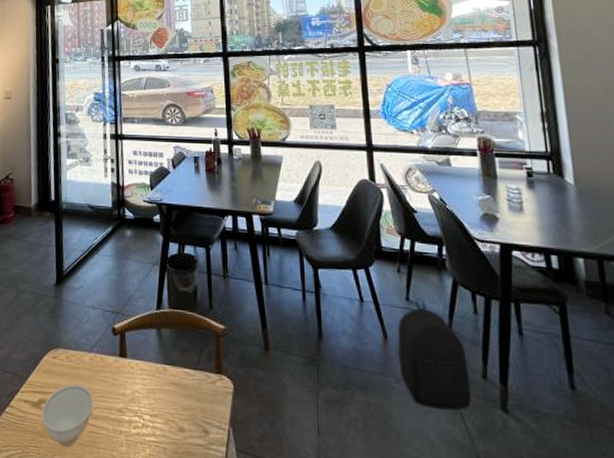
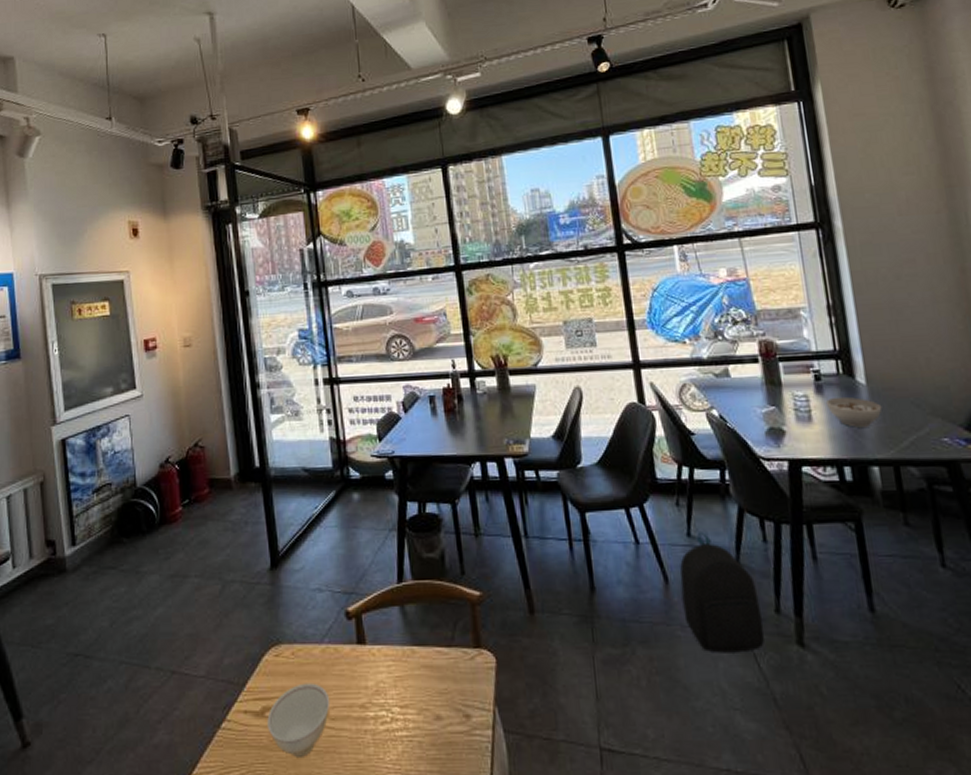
soup bowl: none [537,192,589,222] -> present [826,396,883,428]

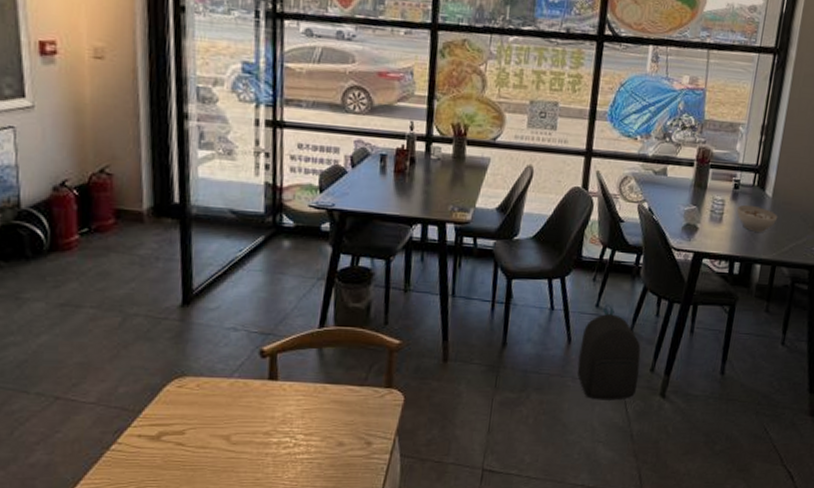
bowl: present [267,683,331,757] -> none [163,412,234,475]

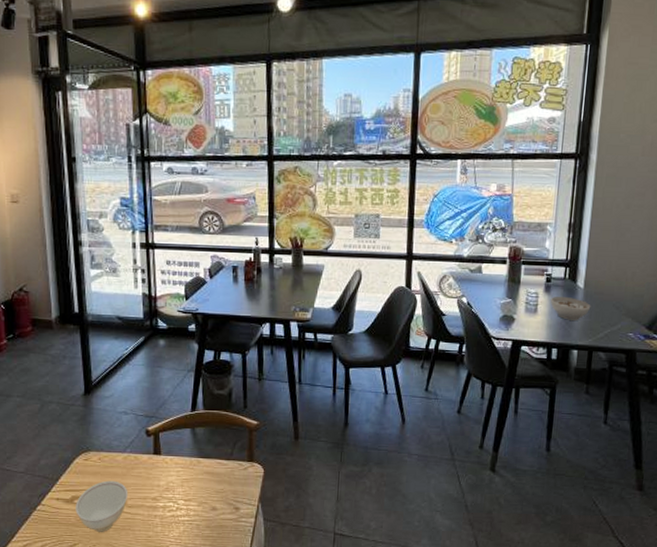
bowl: none [163,412,234,475] -> present [75,480,129,532]
backpack: present [577,304,641,400] -> none [412,388,470,474]

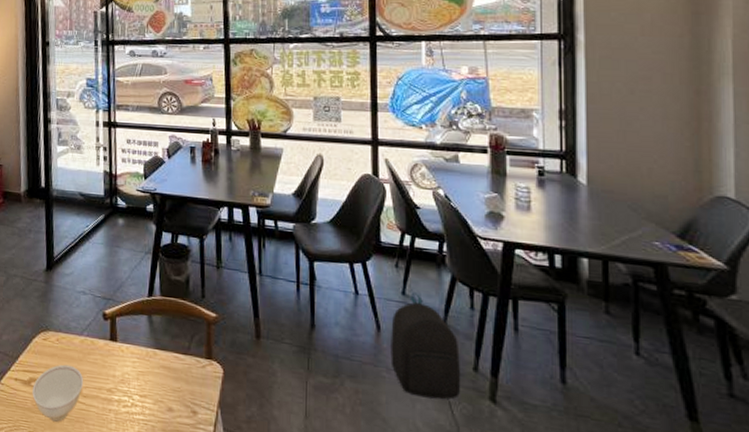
backpack: none [412,388,470,474] -> present [390,292,460,399]
soup bowl: present [550,296,591,320] -> none [547,192,599,223]

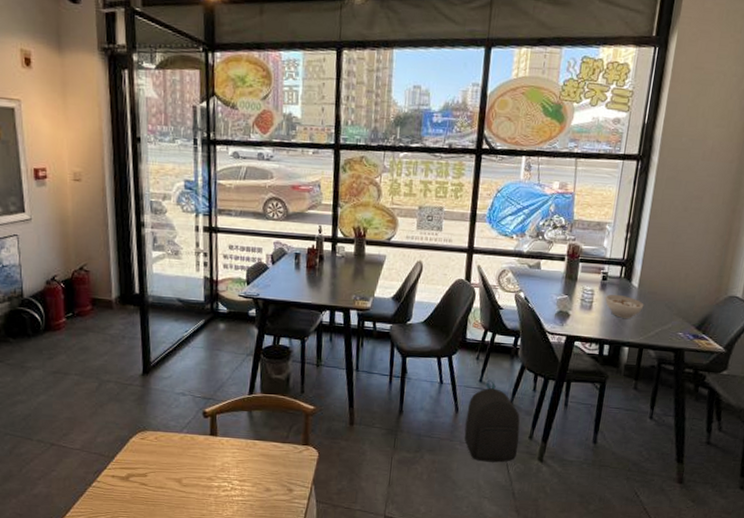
bowl: present [32,364,84,422] -> none [131,459,184,509]
soup bowl: none [547,192,599,223] -> present [605,294,644,319]

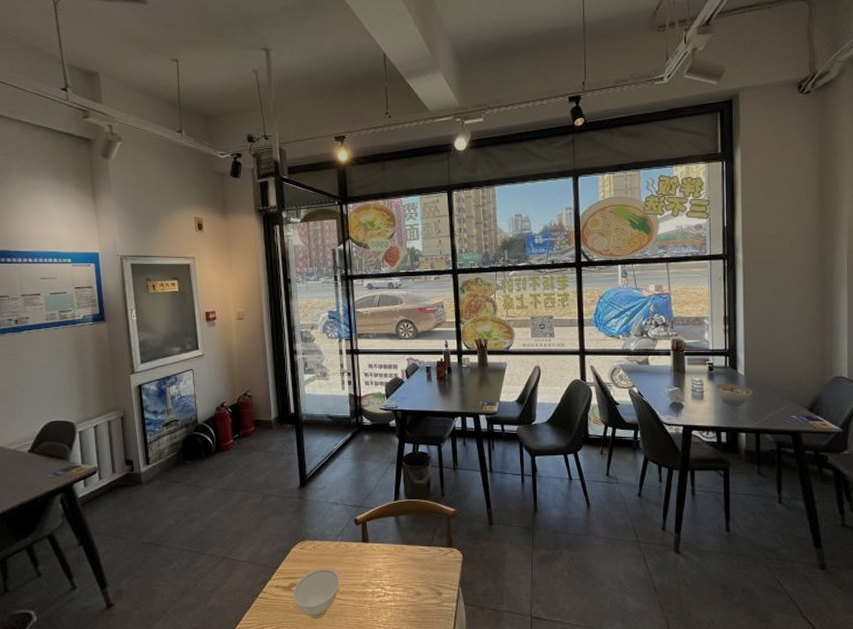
bowl: none [131,459,184,509] -> present [293,568,340,618]
backpack: present [464,380,520,463] -> none [598,473,652,556]

